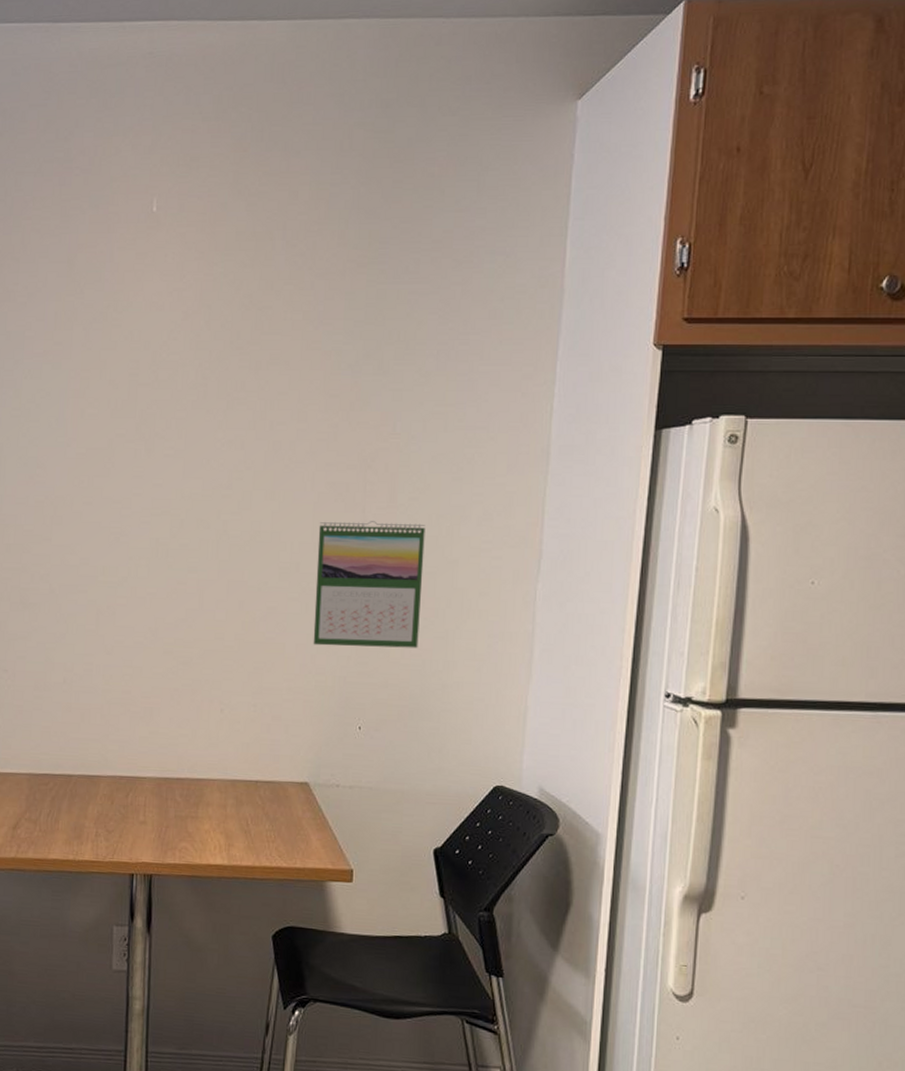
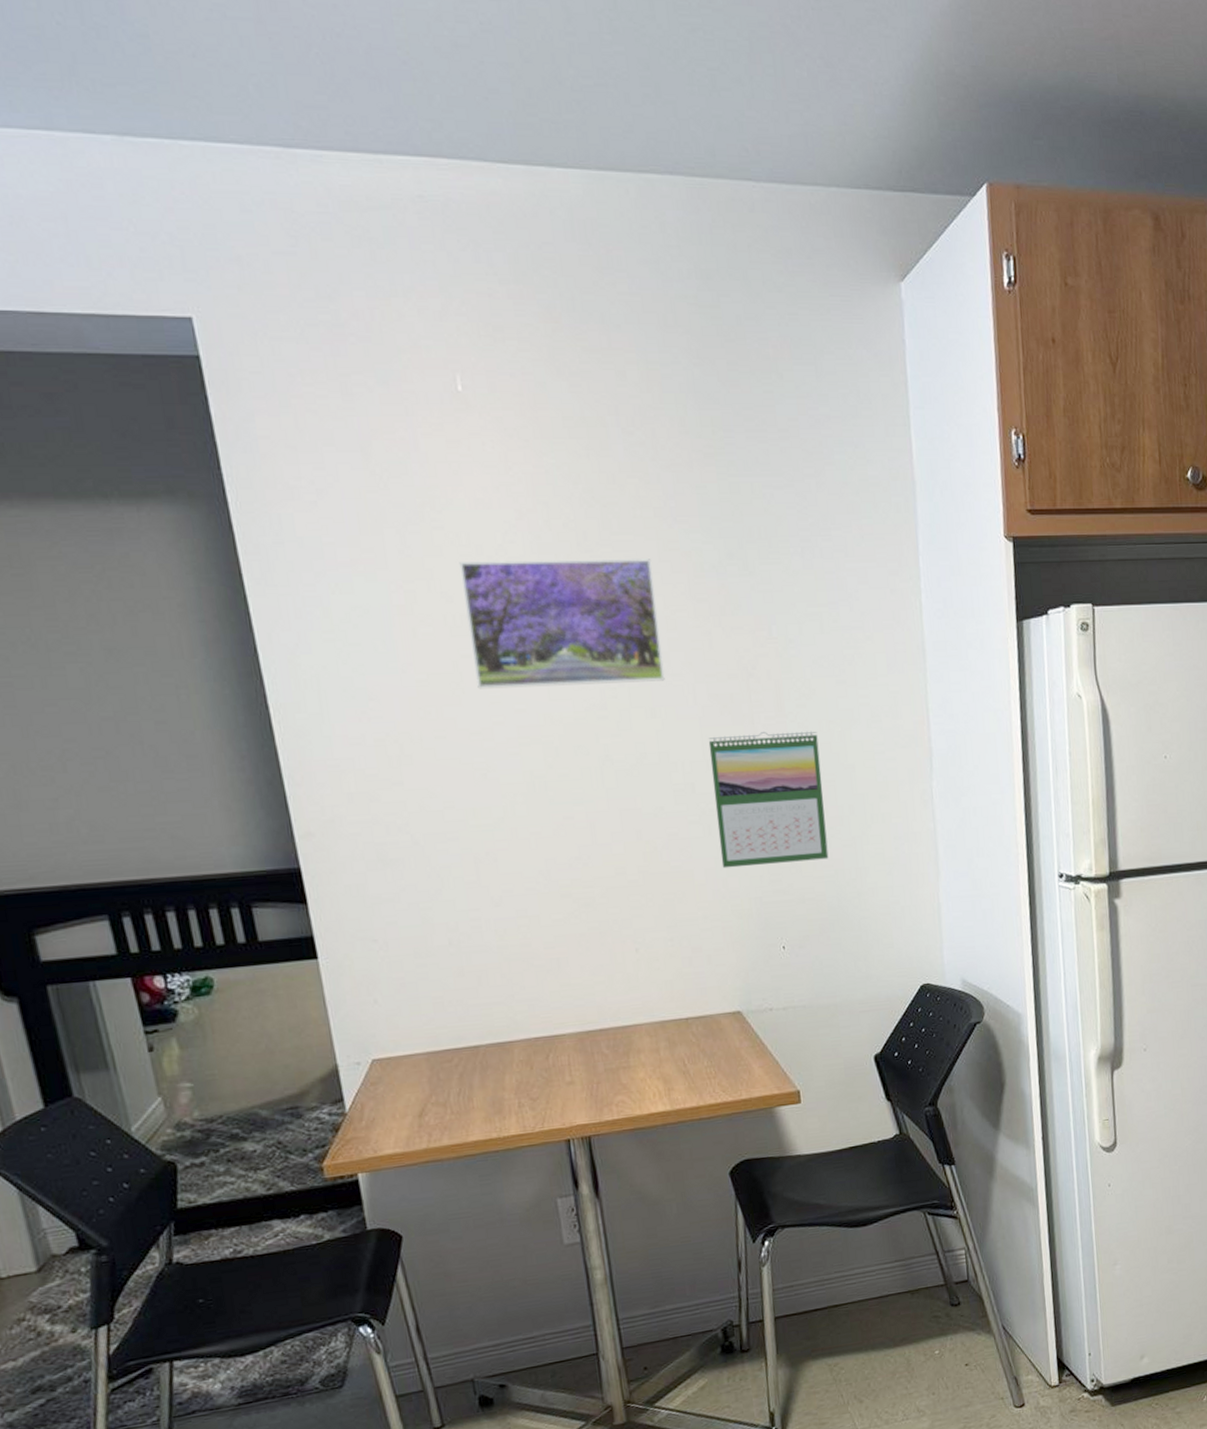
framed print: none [125,354,294,467] -> present [459,558,665,689]

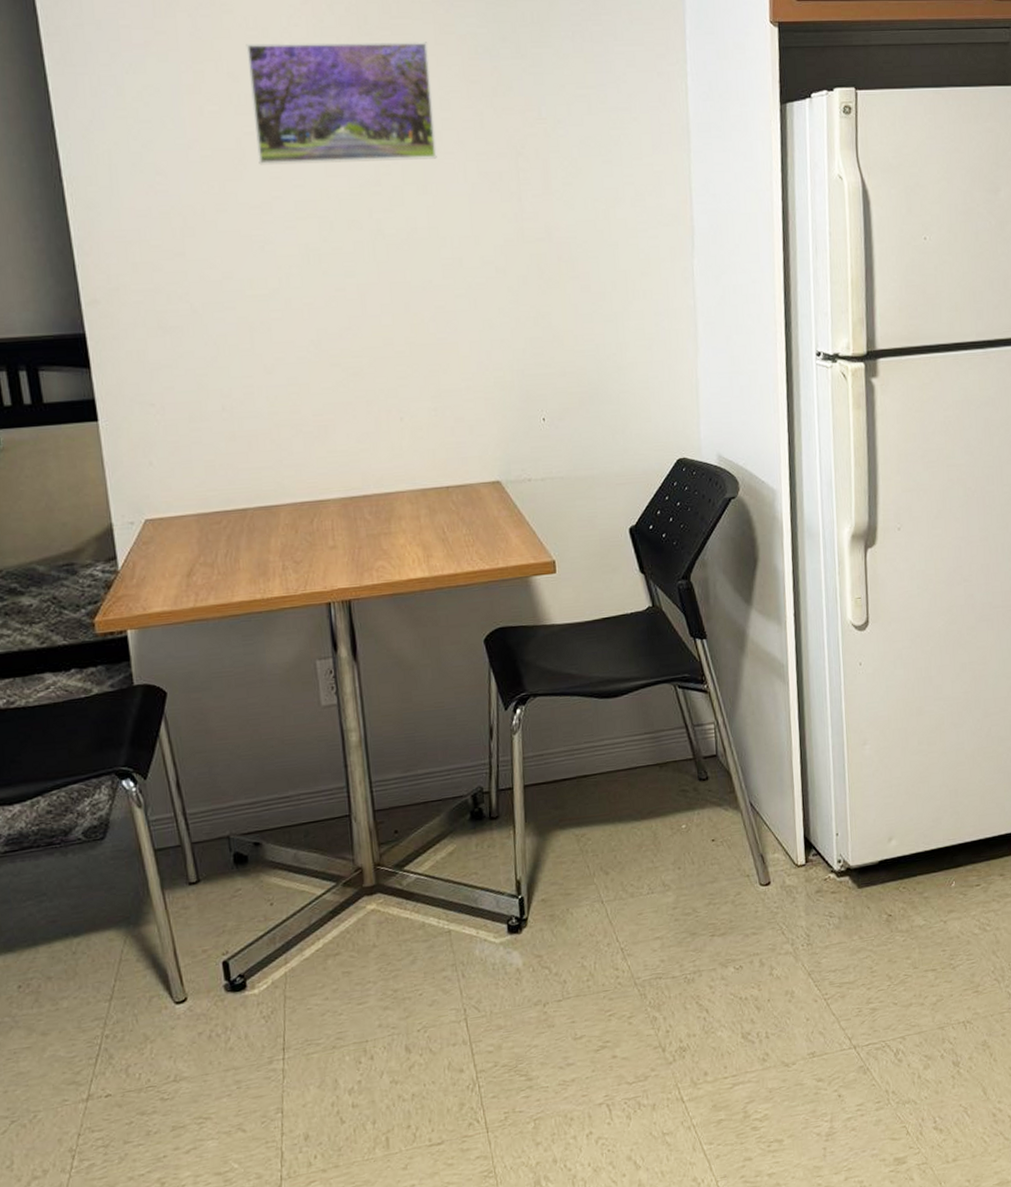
calendar: present [708,731,829,869] -> none [477,208,590,341]

